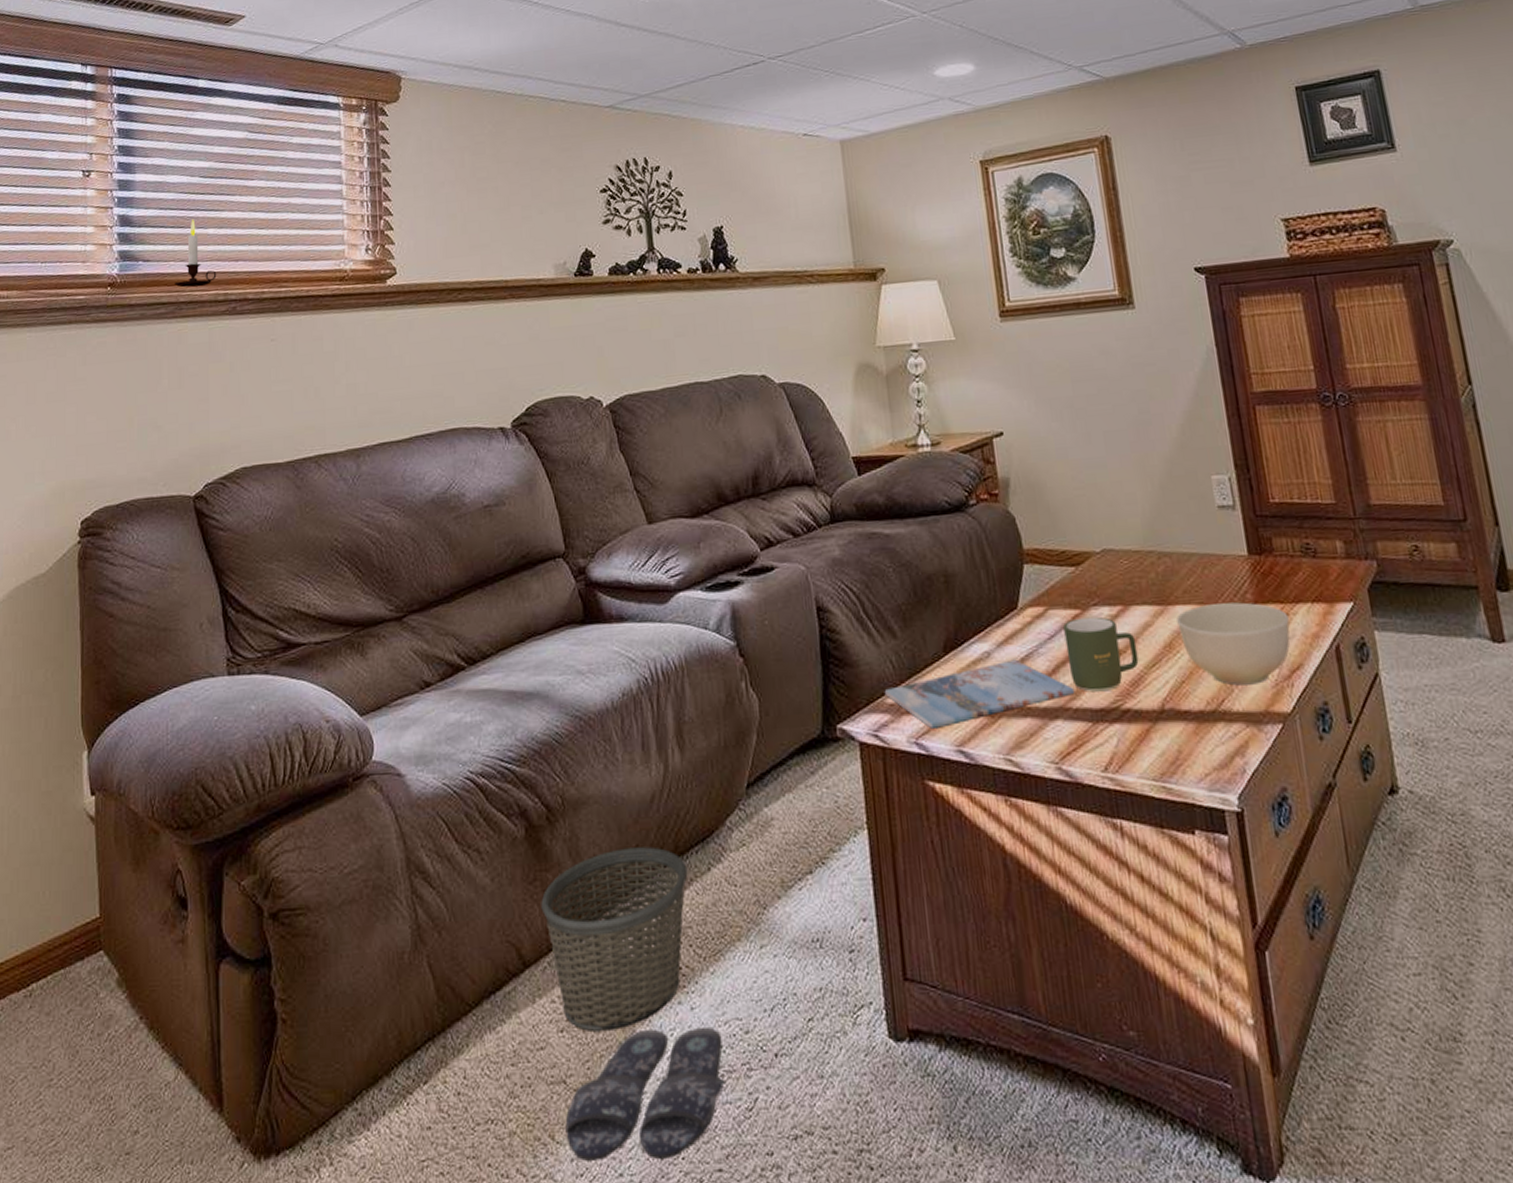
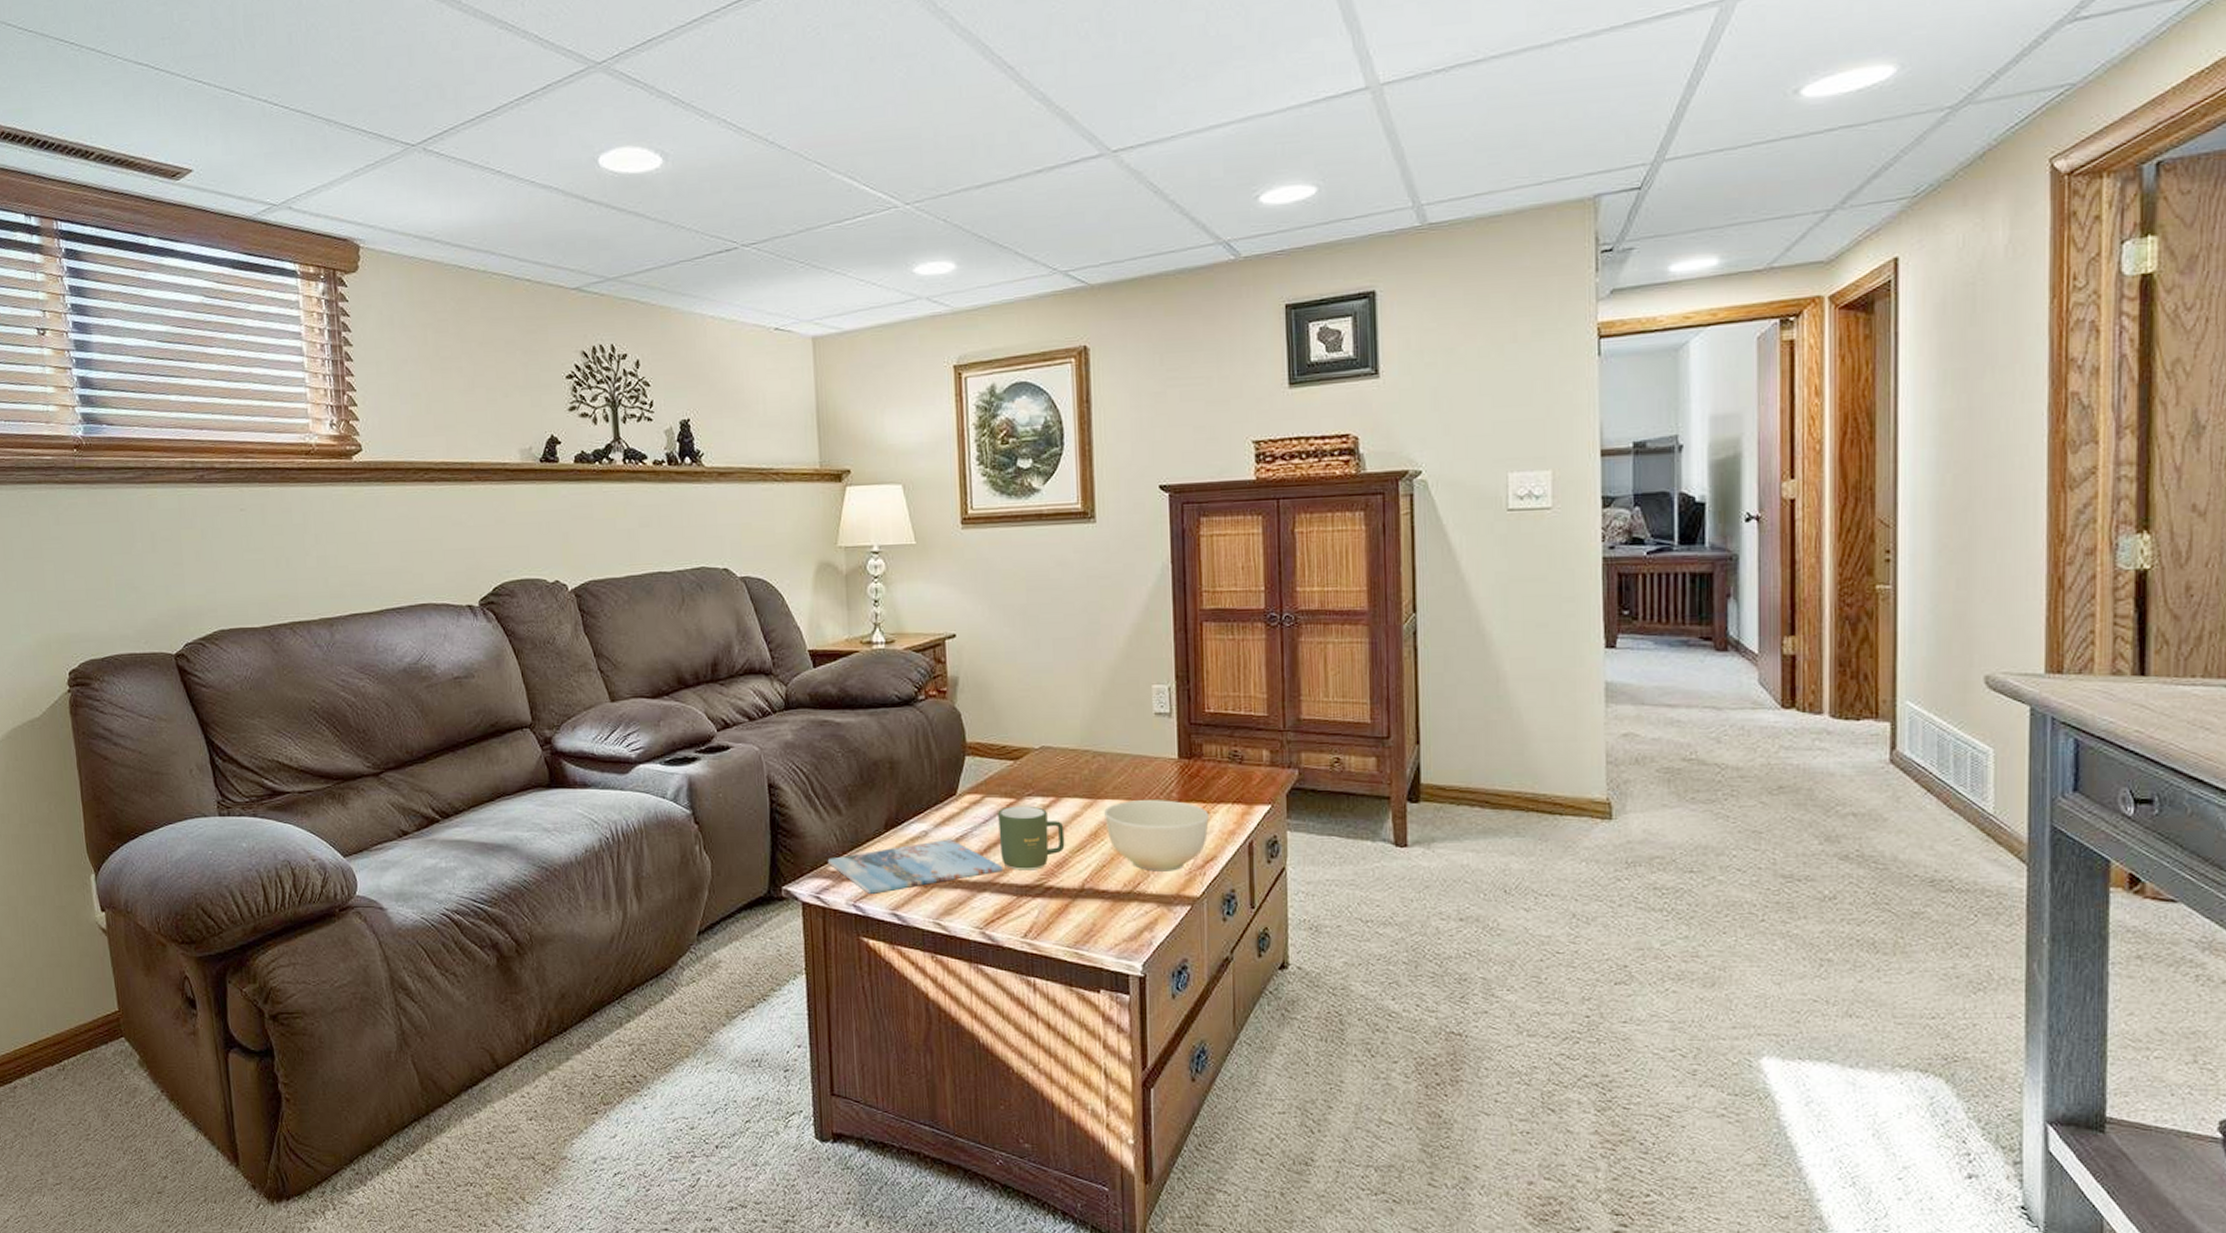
candle: present [175,219,217,288] -> none [140,384,182,454]
basket: present [541,846,688,1033] -> none [511,979,643,1122]
slippers: present [565,1026,725,1161] -> none [534,1121,672,1219]

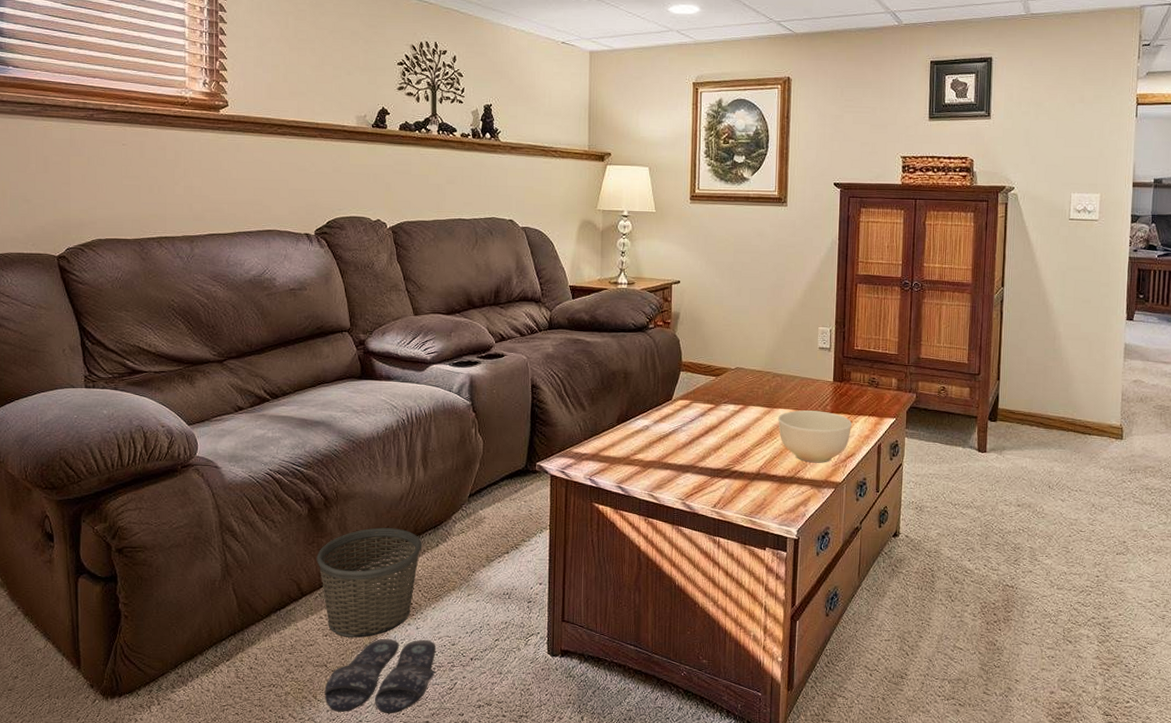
basket: none [511,979,643,1122] -> present [316,528,422,638]
slippers: none [534,1121,672,1219] -> present [324,638,436,713]
magazine: present [827,839,1003,895] -> none [572,432,702,472]
mug: present [998,805,1065,871] -> none [701,410,749,458]

